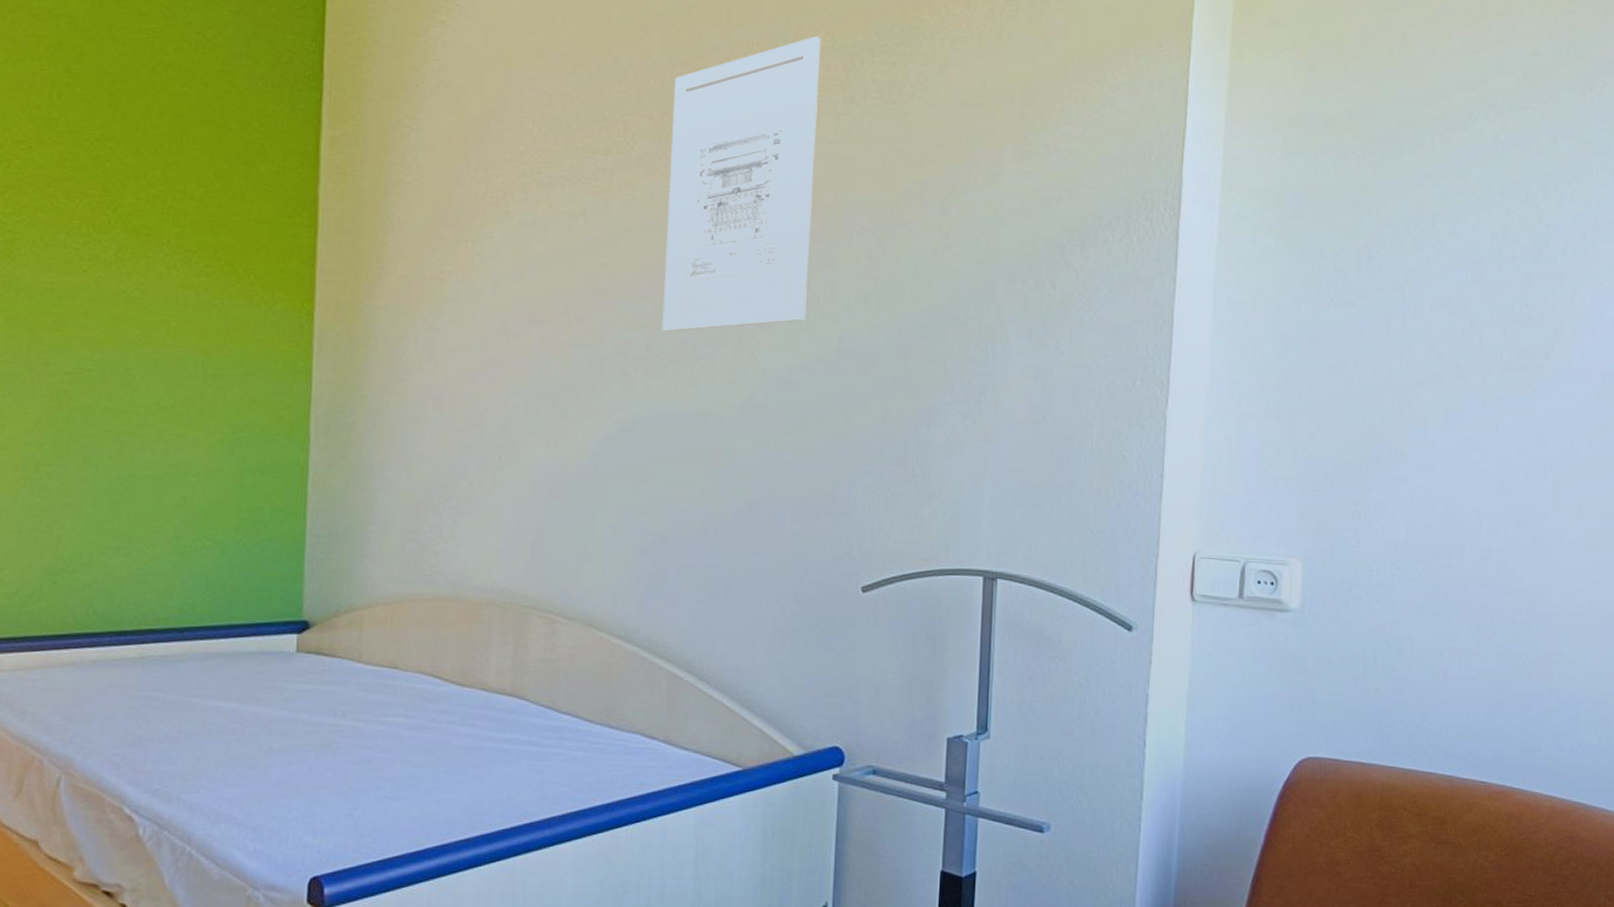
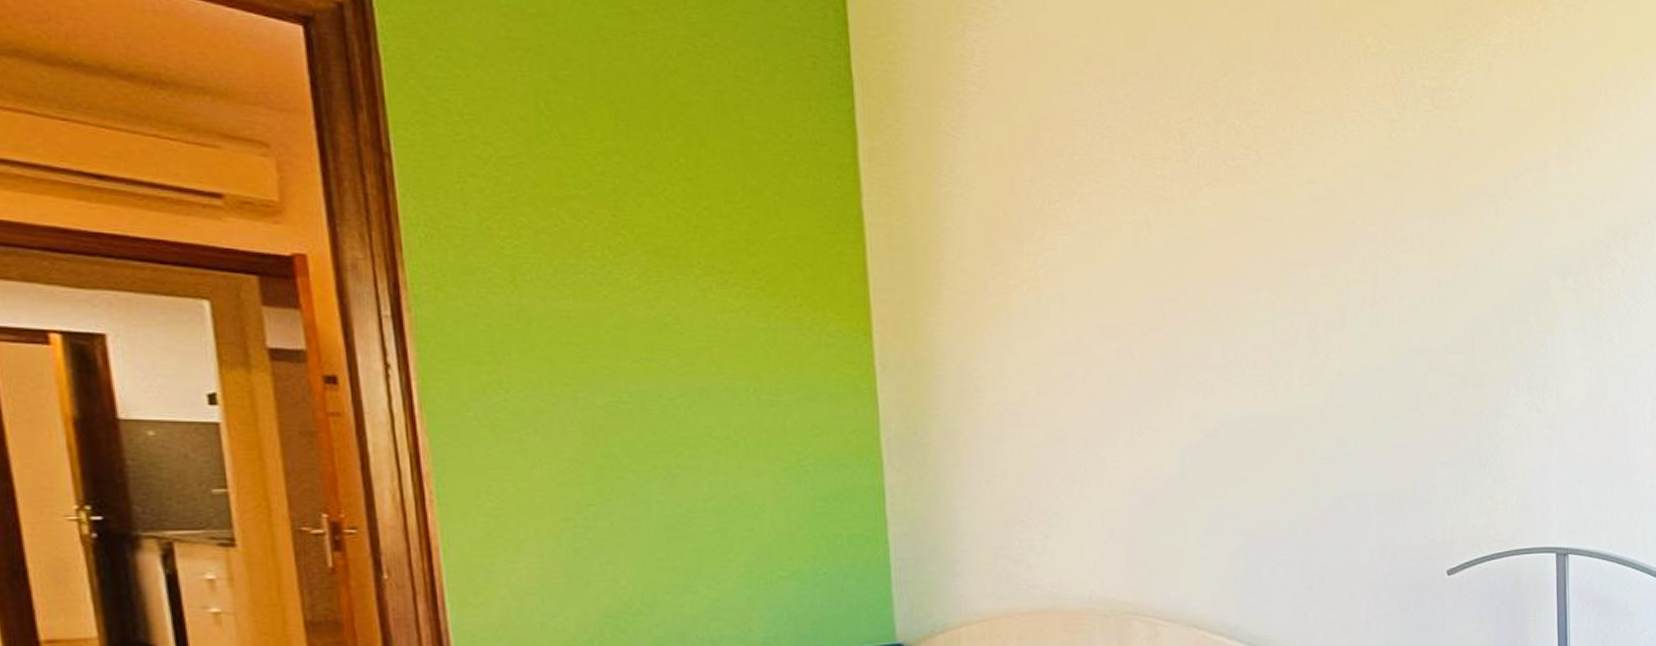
wall art: present [662,36,821,332] -> none [1228,42,1376,338]

